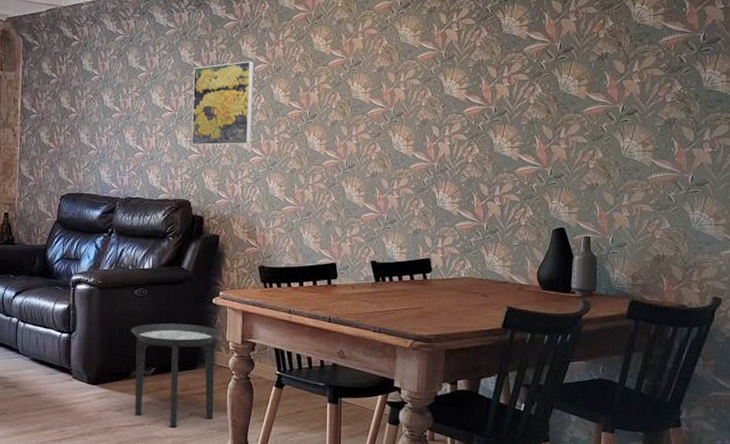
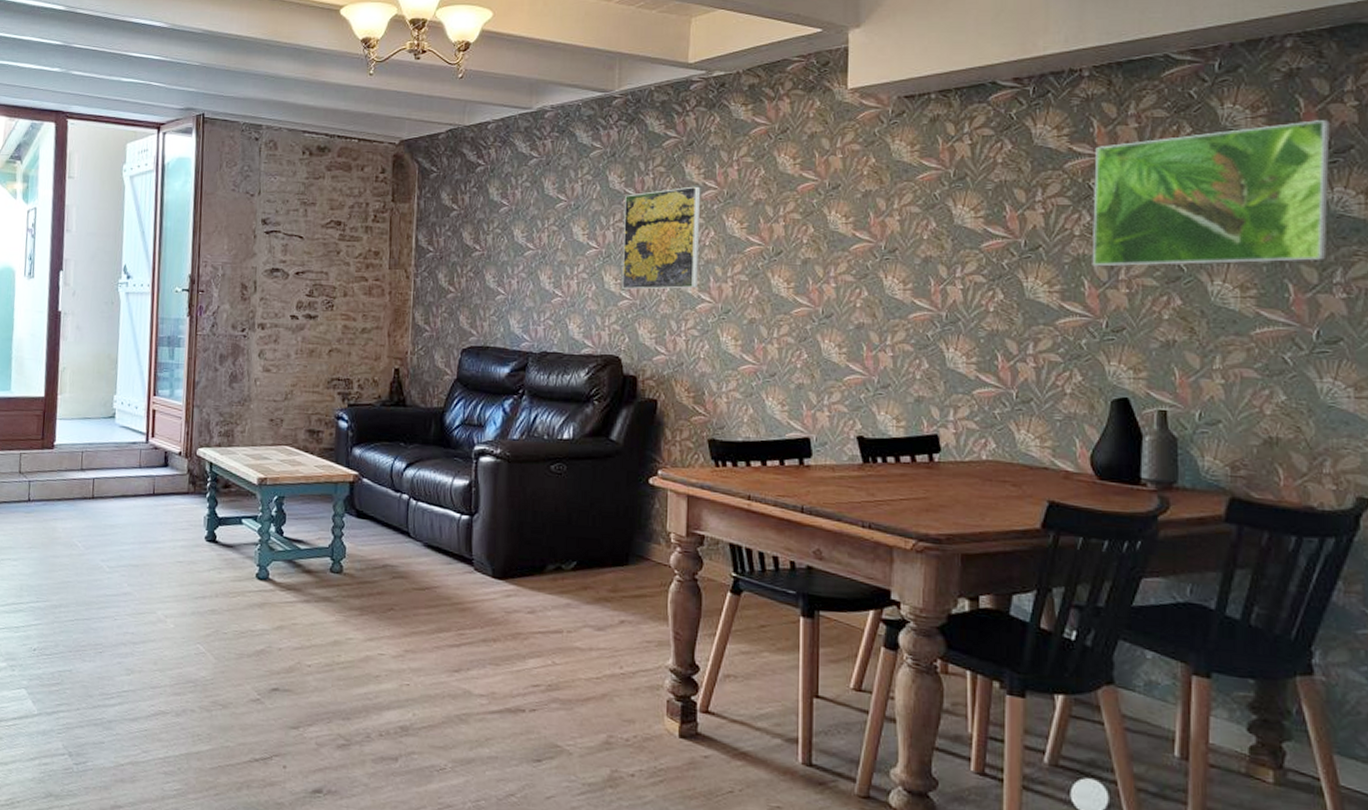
side table: present [131,323,221,428] -> none [546,506,660,638]
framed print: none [542,18,705,128] -> present [1092,120,1330,267]

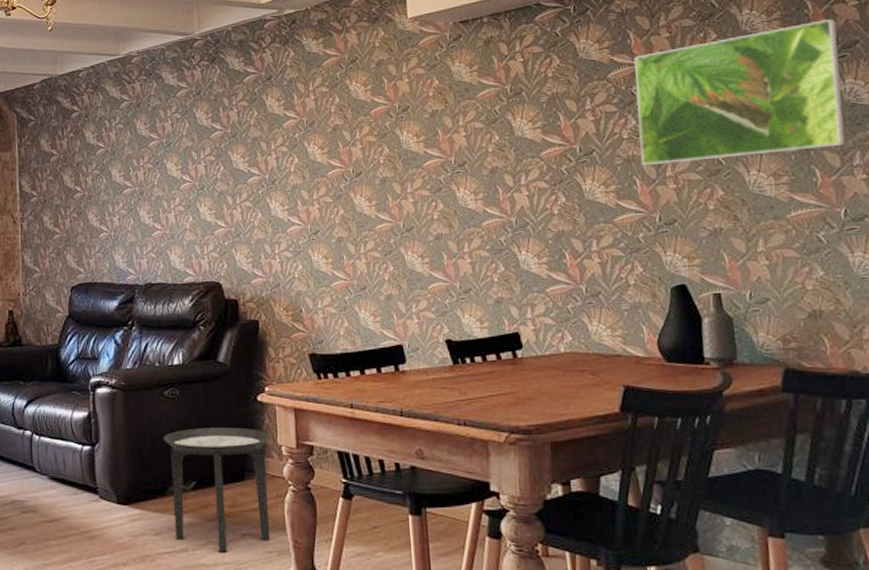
side table: none [546,506,660,638] -> present [163,427,271,553]
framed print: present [622,186,701,290] -> none [213,117,287,218]

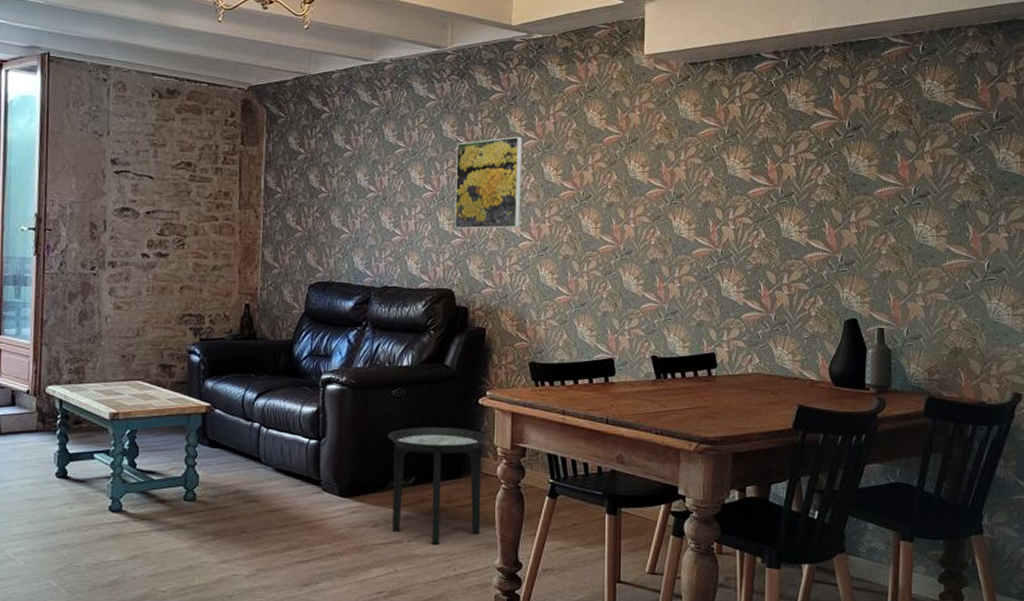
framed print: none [213,117,287,218] -> present [455,136,523,229]
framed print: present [634,19,846,166] -> none [831,95,998,211]

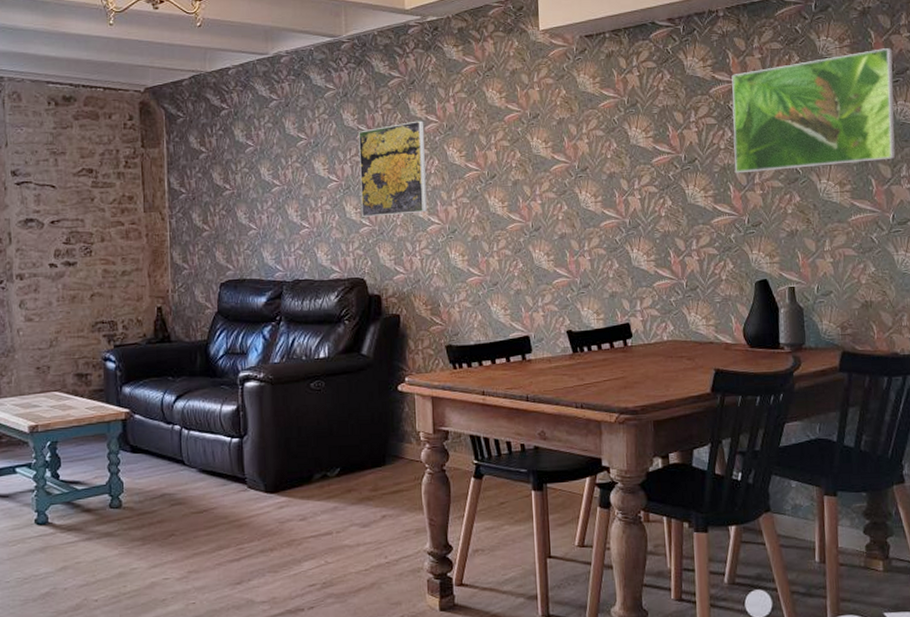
side table: present [387,427,488,545] -> none [309,416,410,534]
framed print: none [831,95,998,211] -> present [731,48,896,174]

